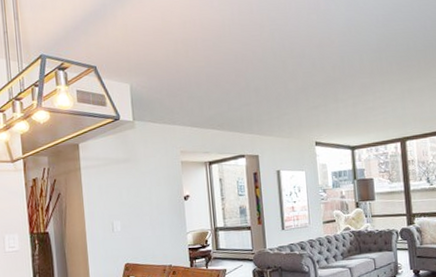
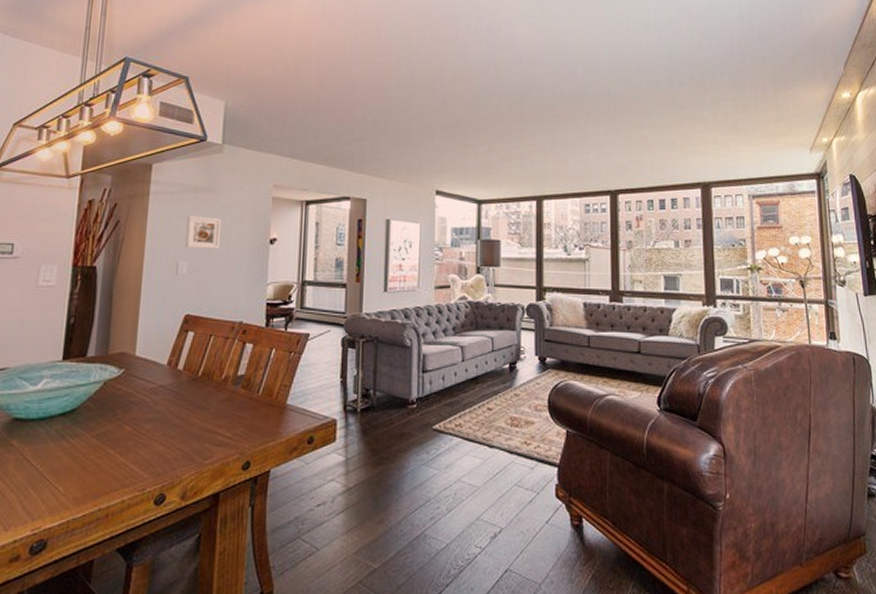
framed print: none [114,182,145,210] -> present [185,215,222,249]

